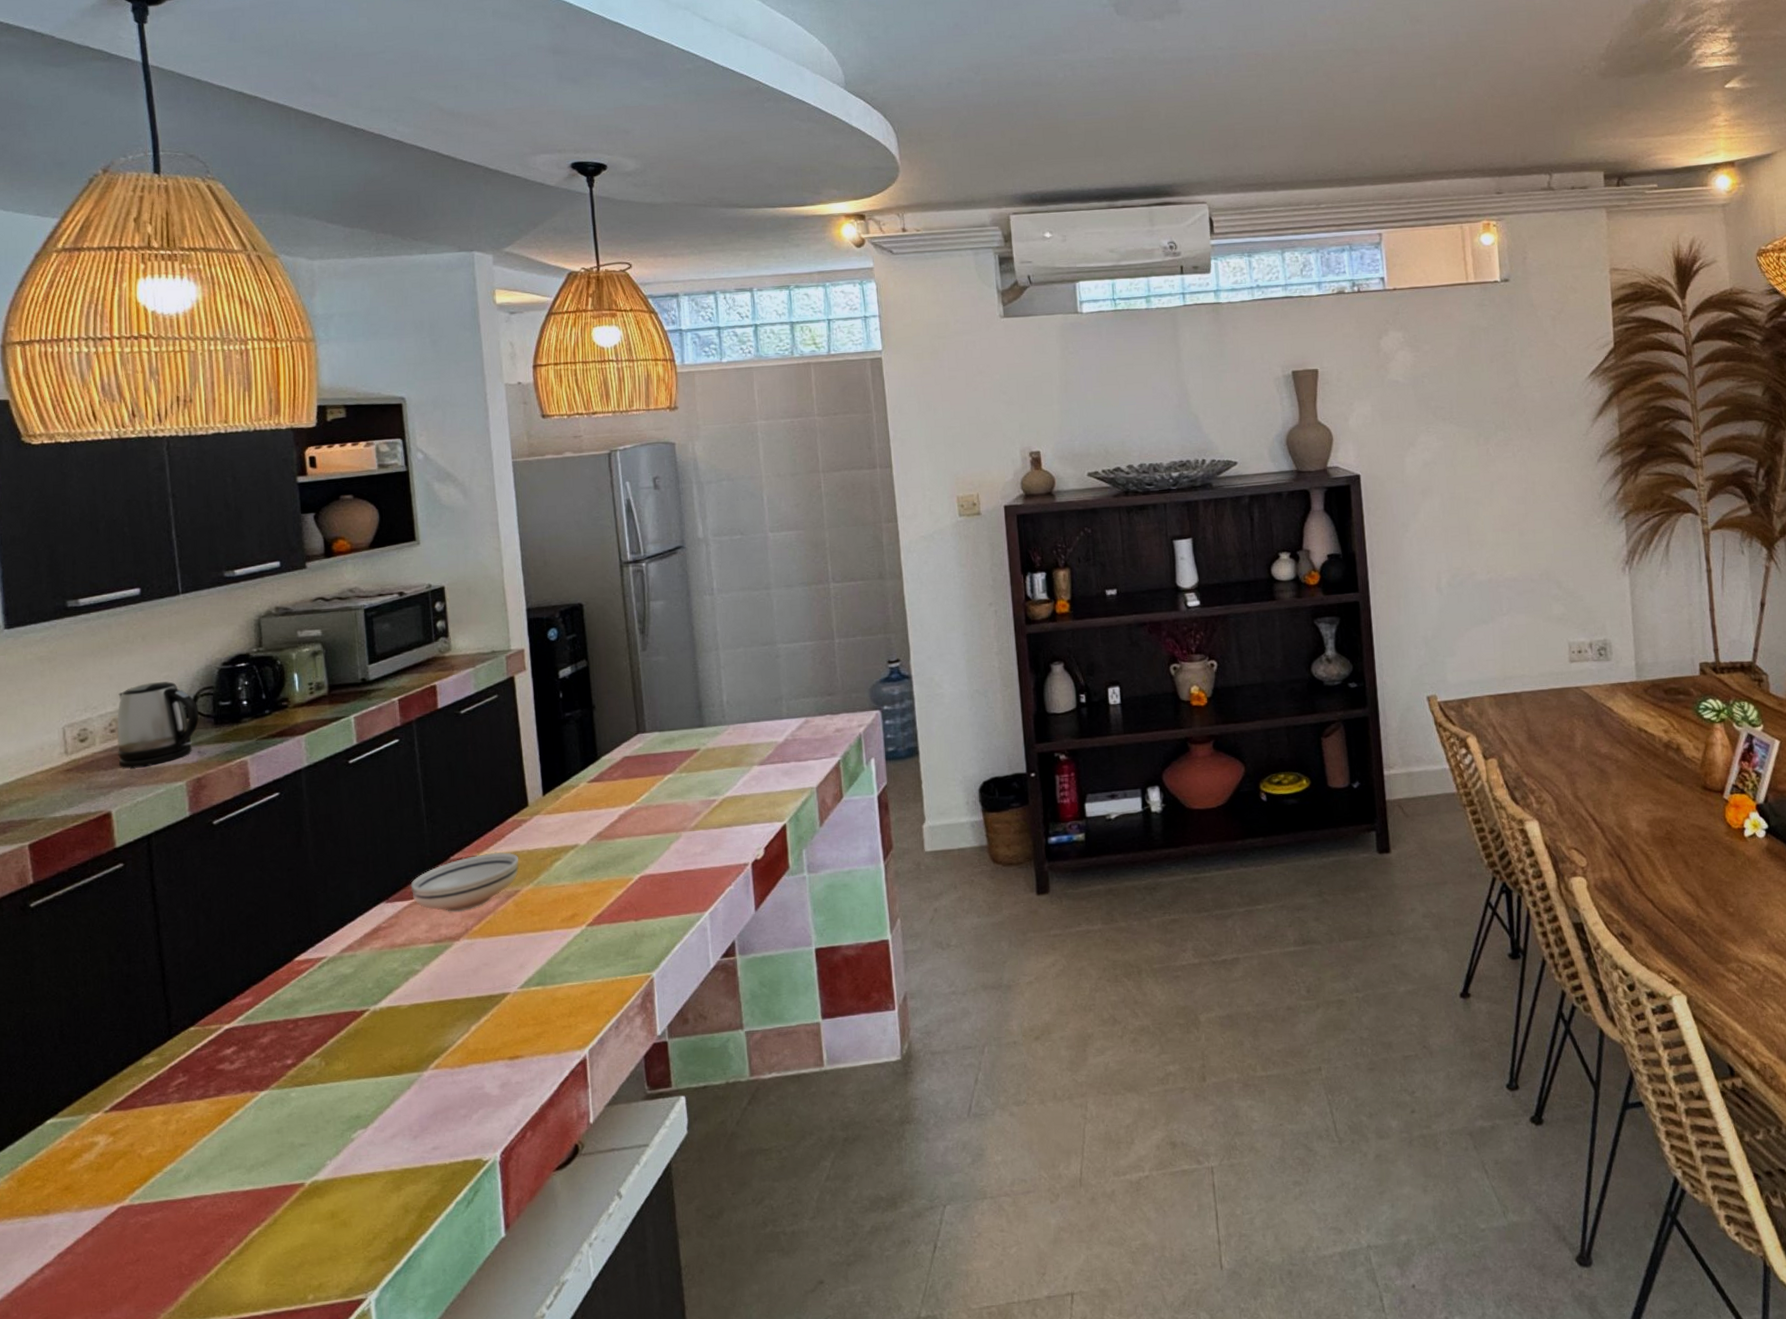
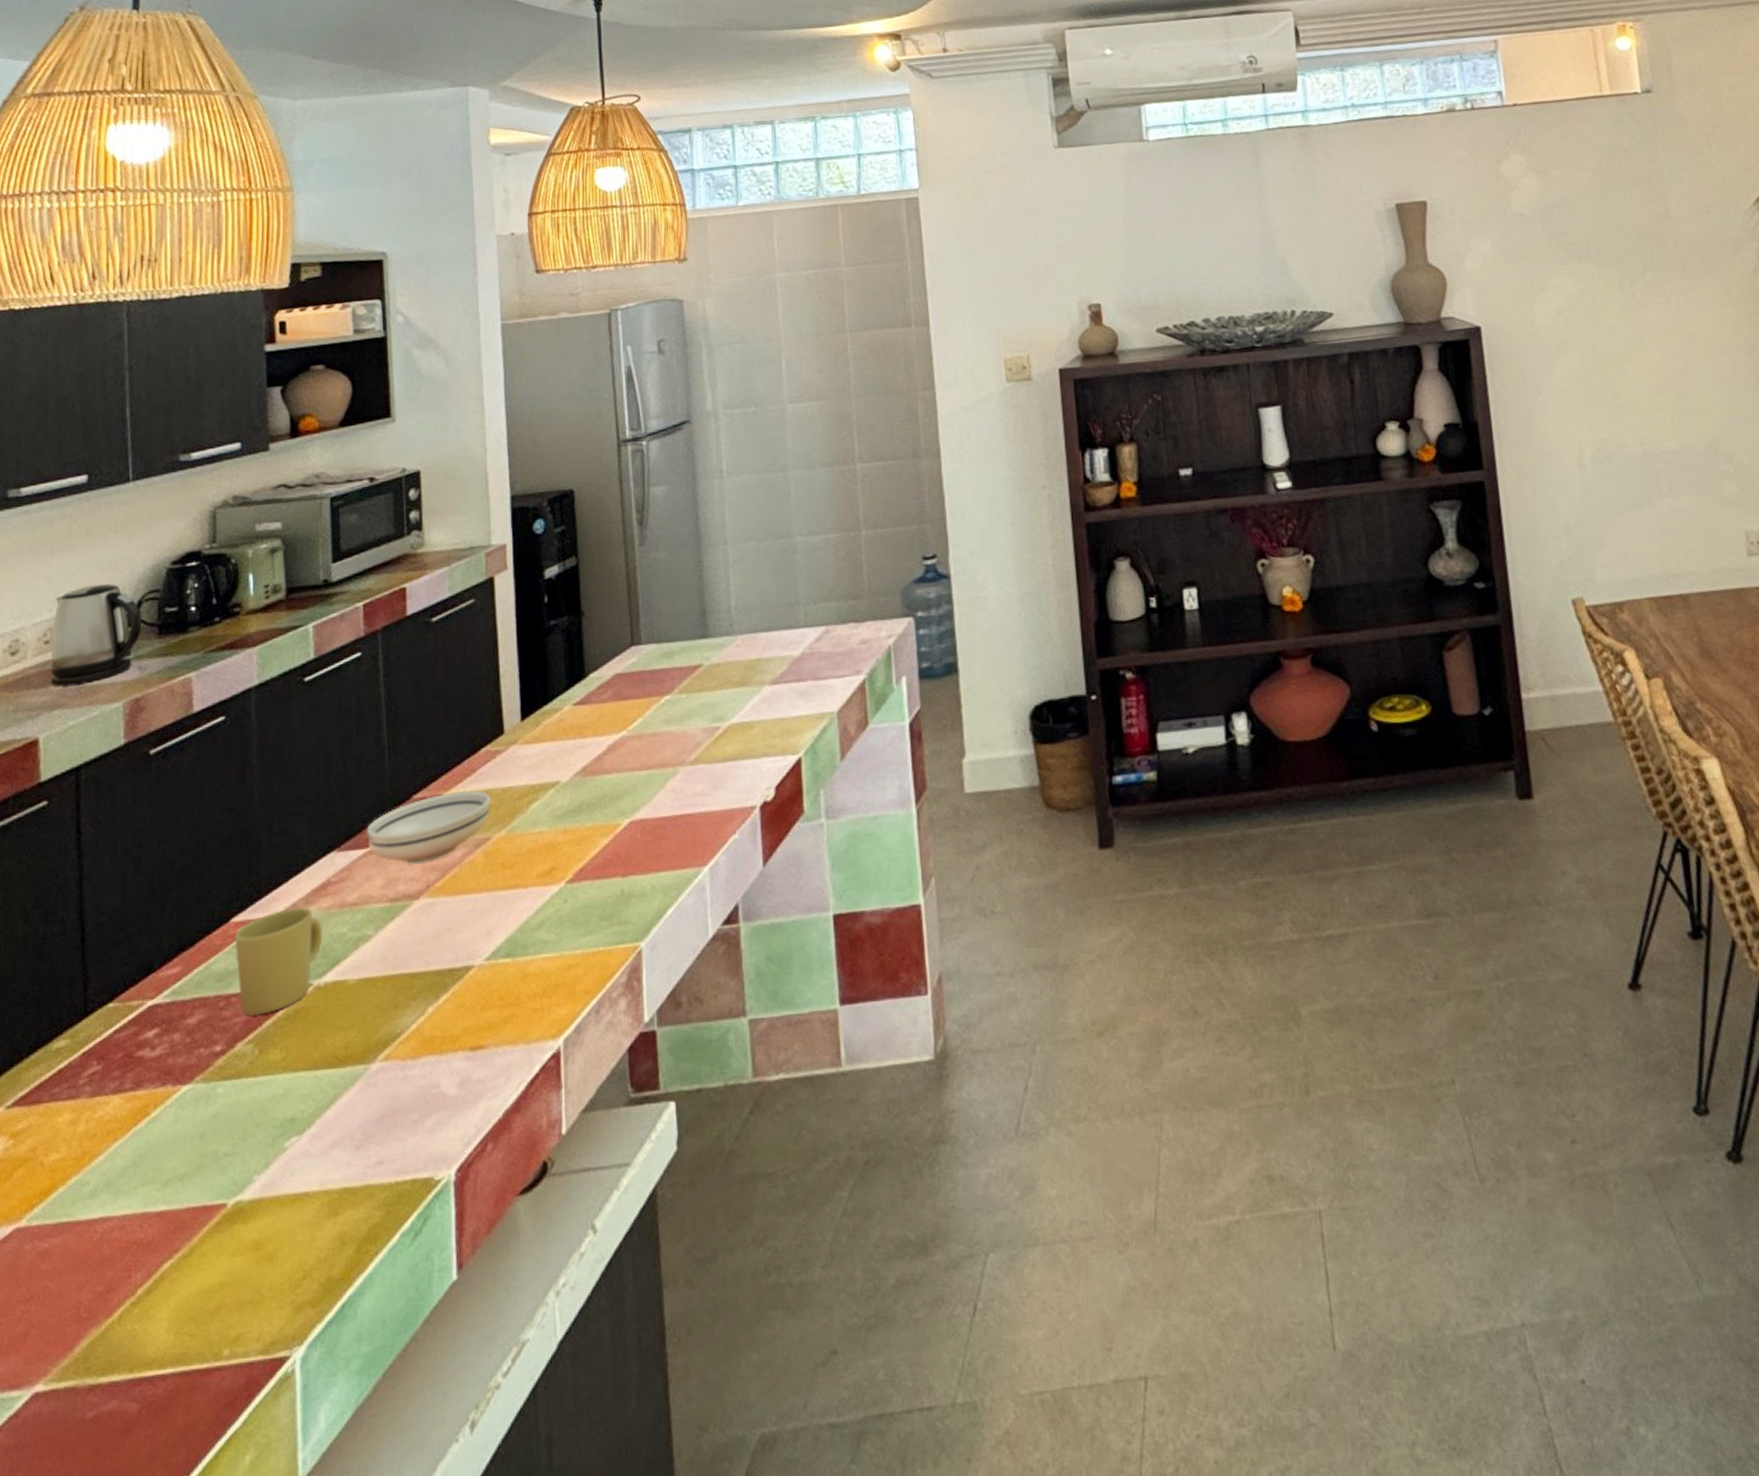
mug: none [298,948,377,1035] -> present [234,907,323,1016]

